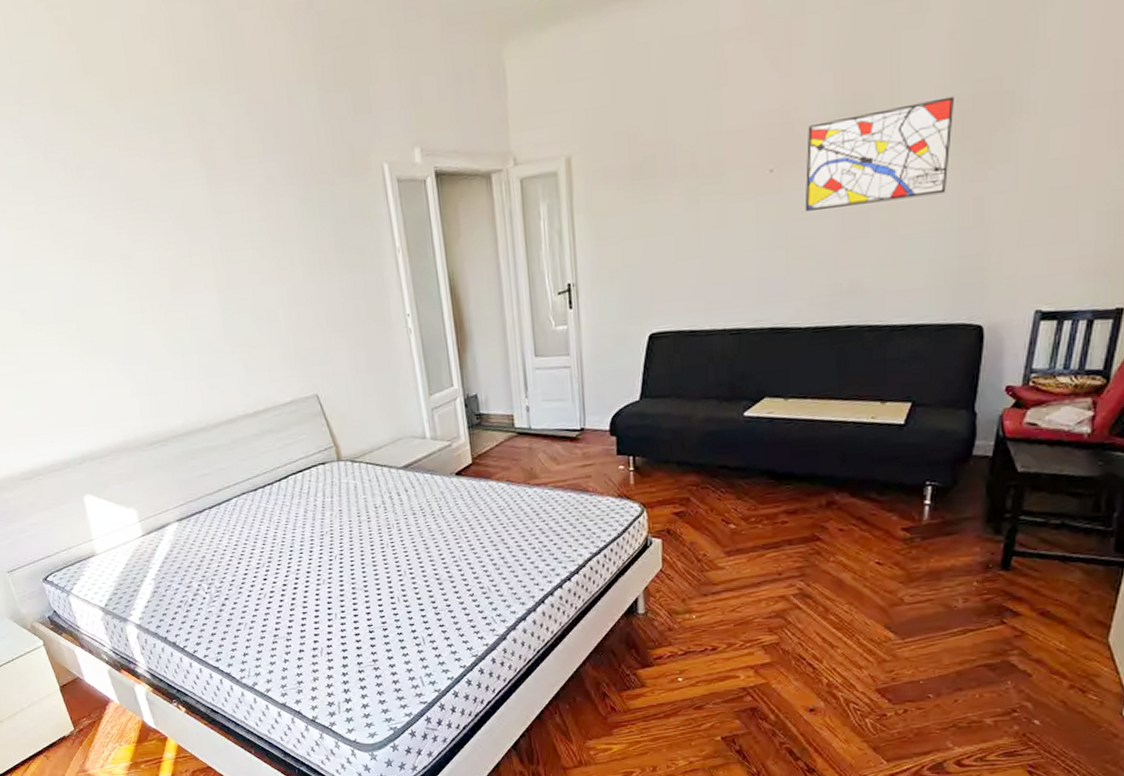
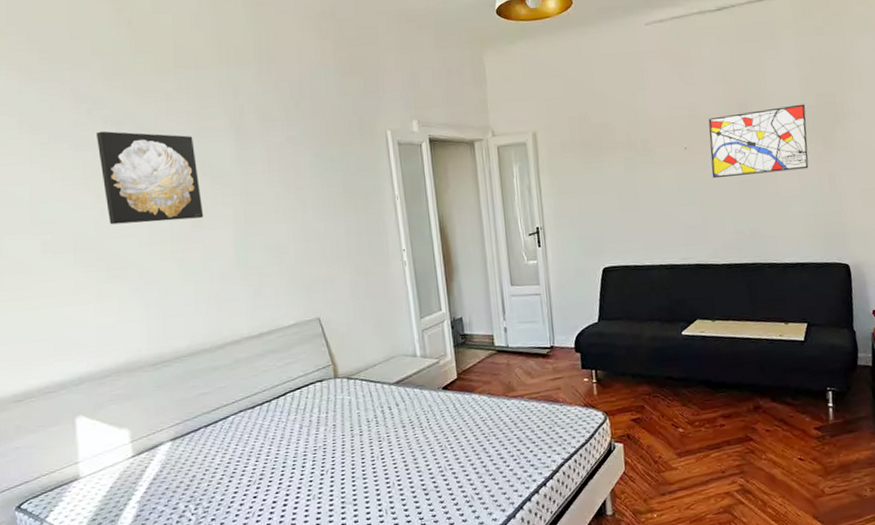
wall art: none [57,178,184,291] -> present [96,131,204,225]

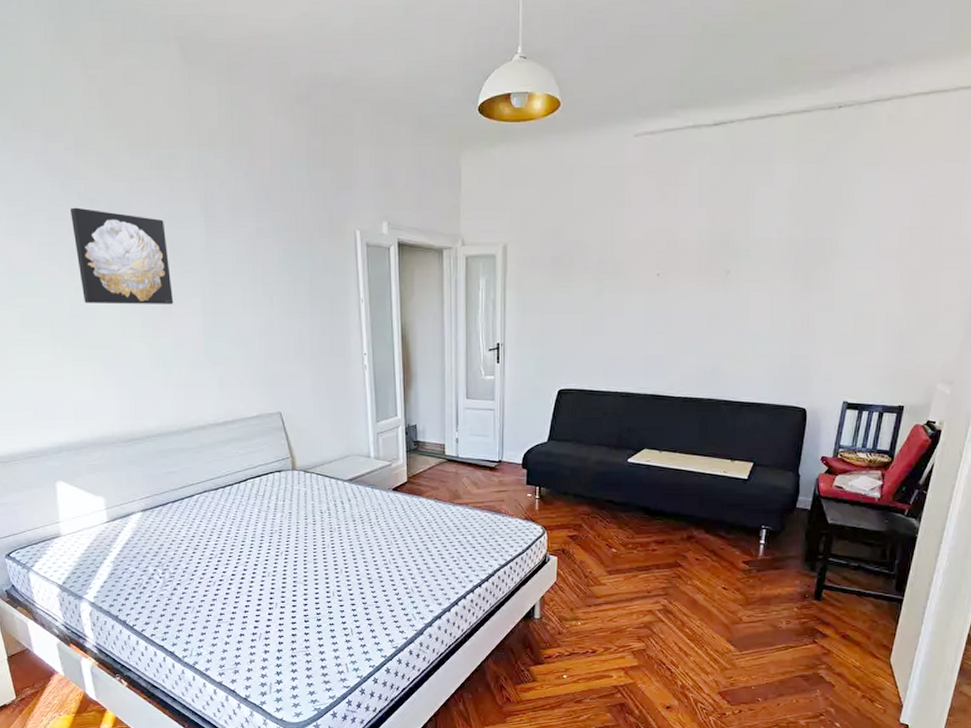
wall art: present [708,104,809,178] -> none [681,237,792,308]

